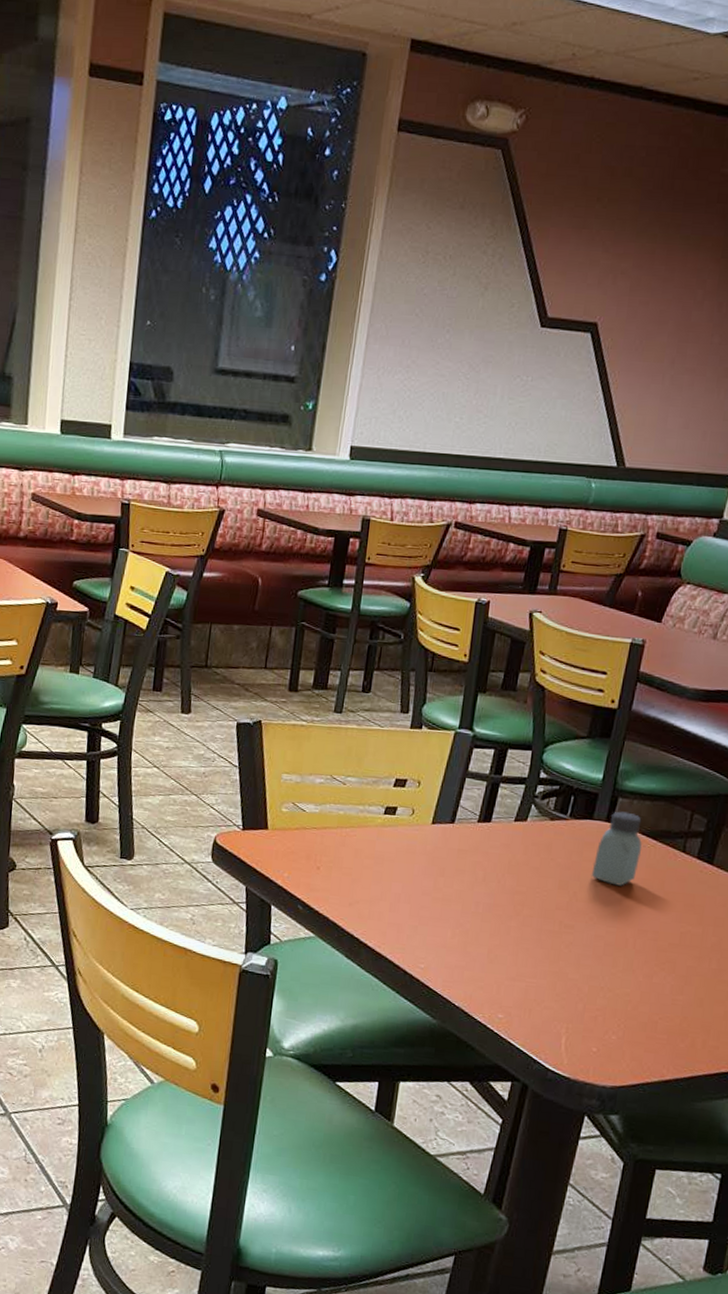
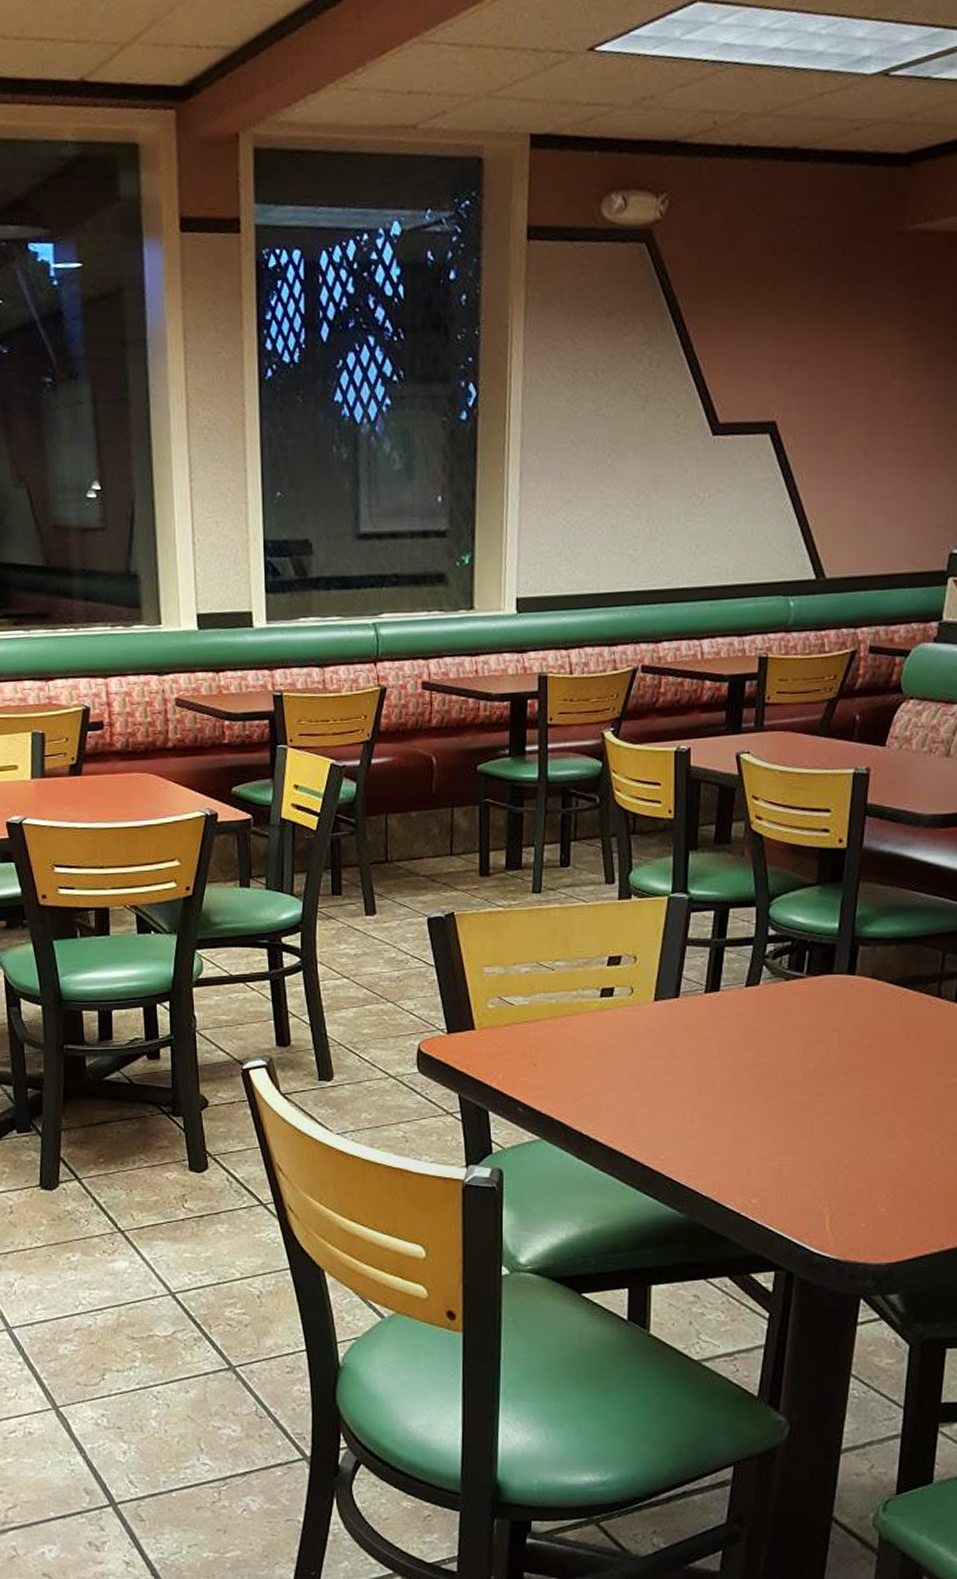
saltshaker: present [591,811,642,886] -> none [838,961,891,1043]

